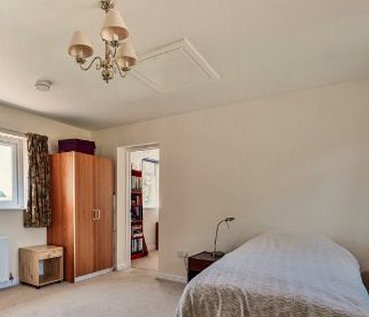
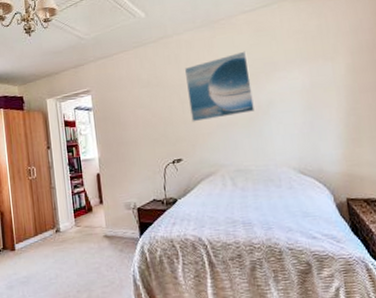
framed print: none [248,125,308,186] -> present [184,51,255,122]

